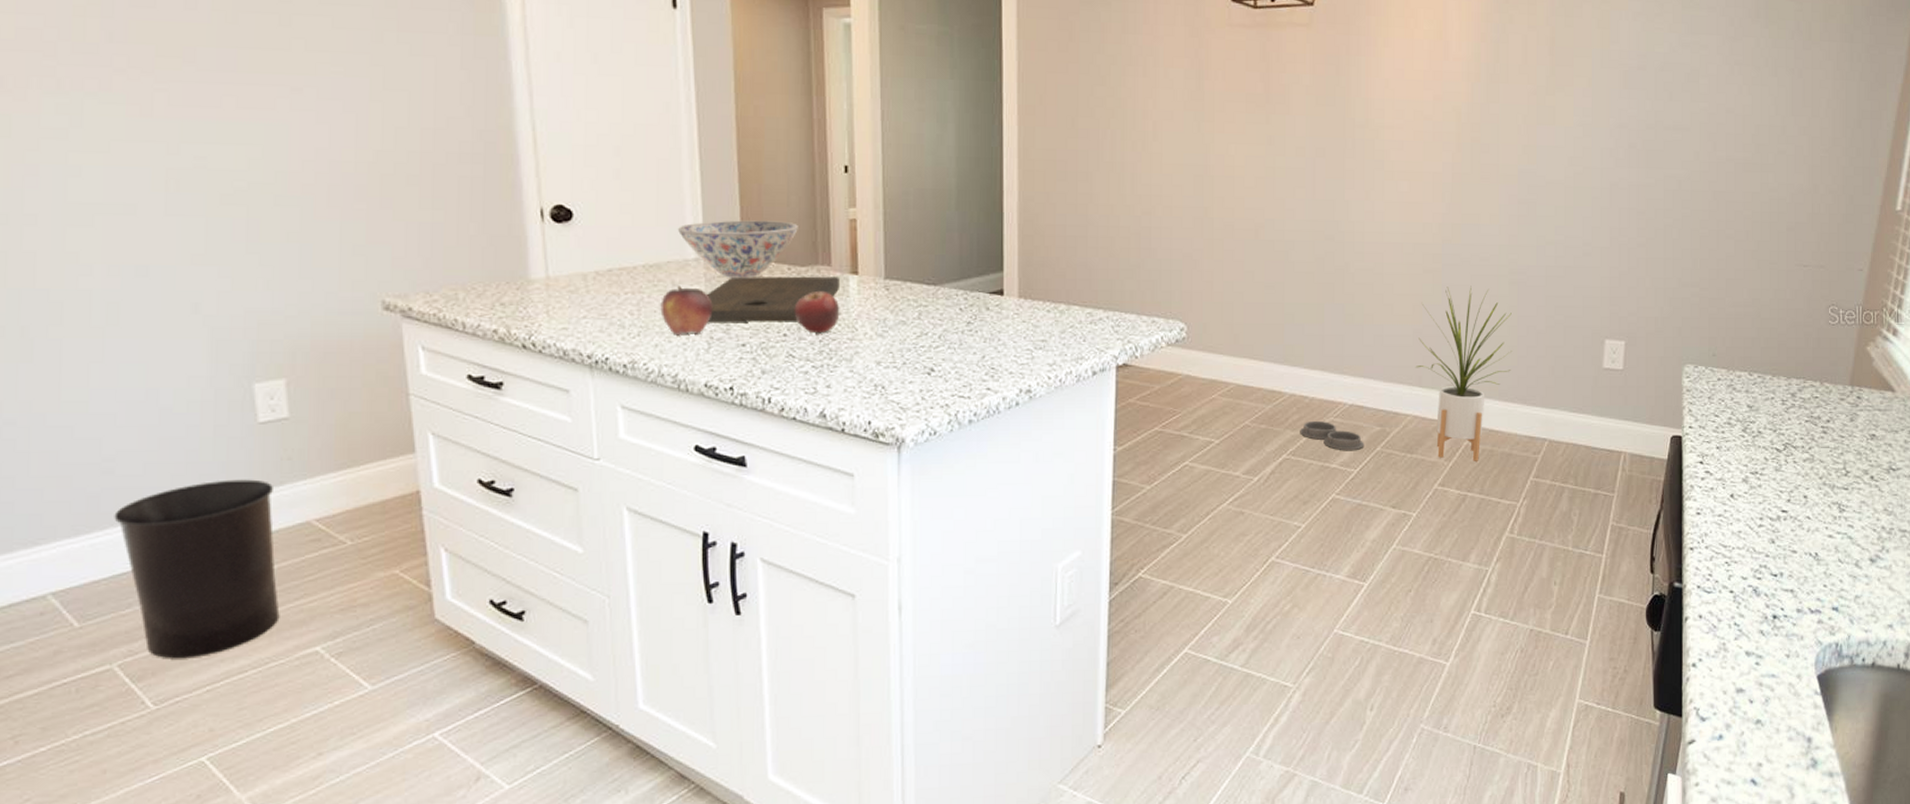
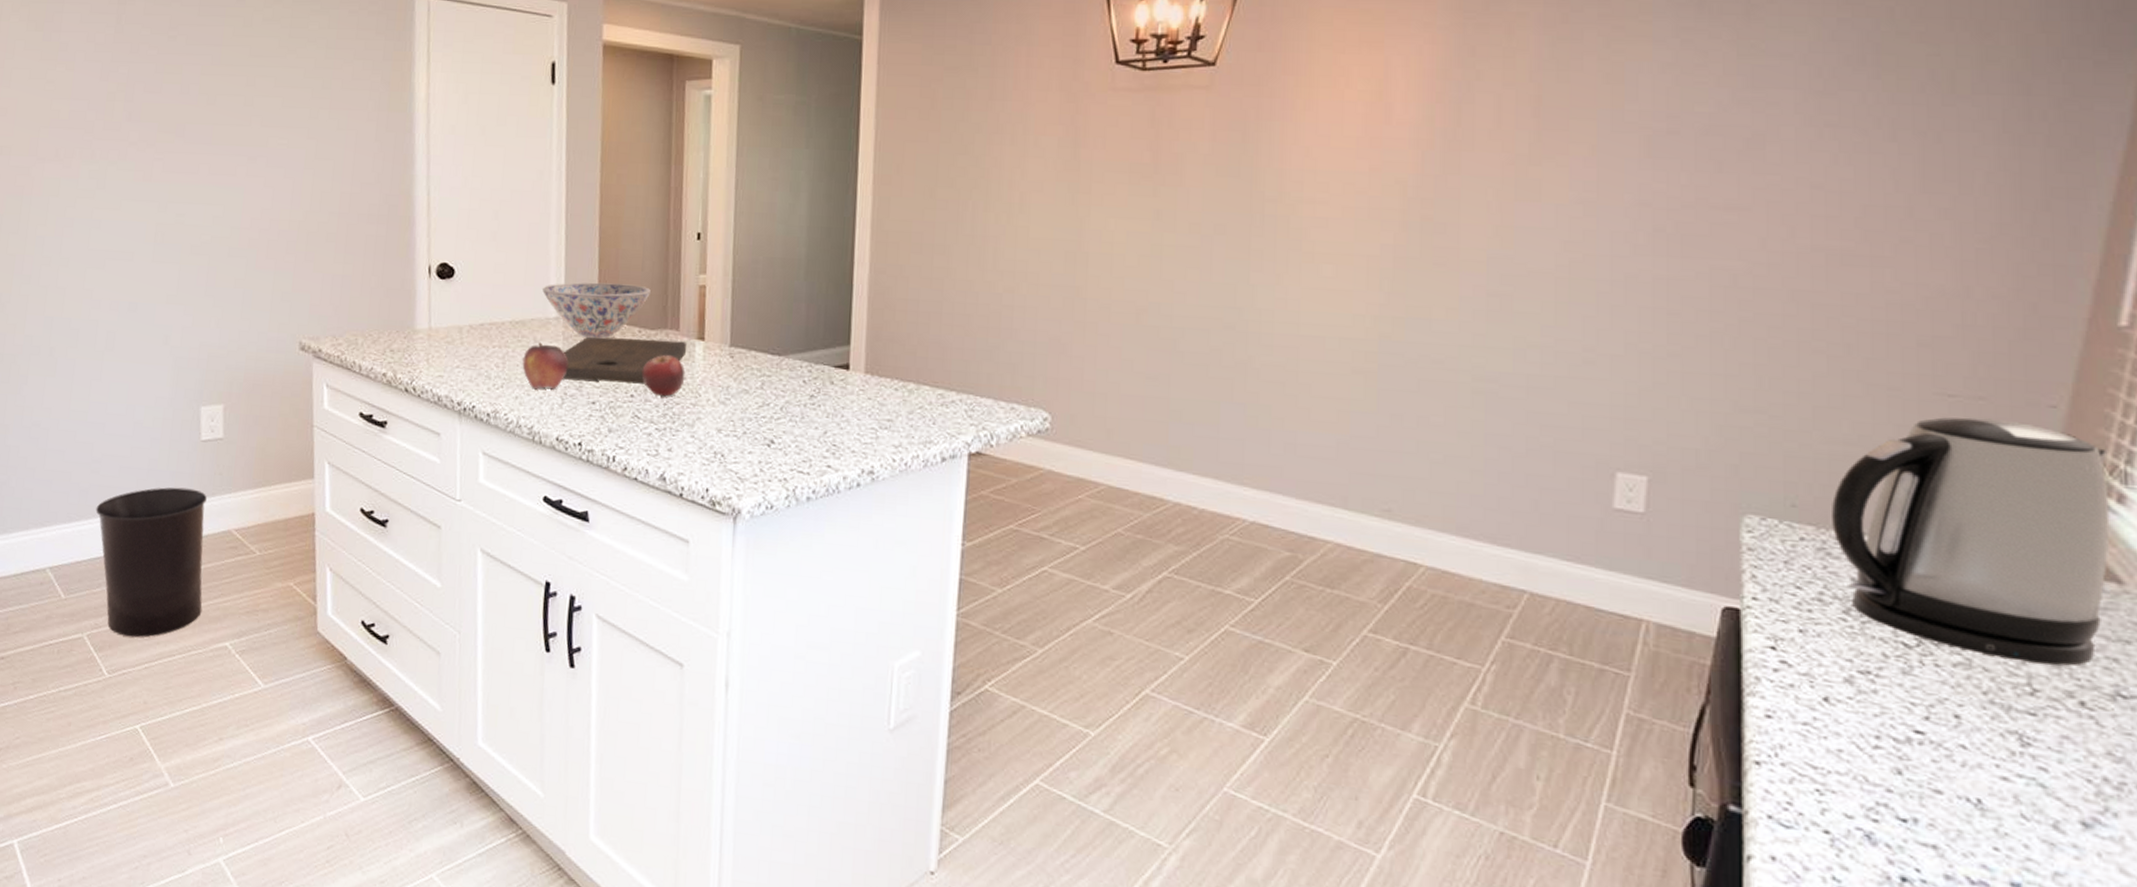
pet bowl: present [1300,420,1364,451] -> none [1185,536,1269,578]
house plant: present [1416,286,1513,461] -> none [1340,391,1477,608]
kettle: none [1736,281,1889,453] -> present [1830,417,2110,666]

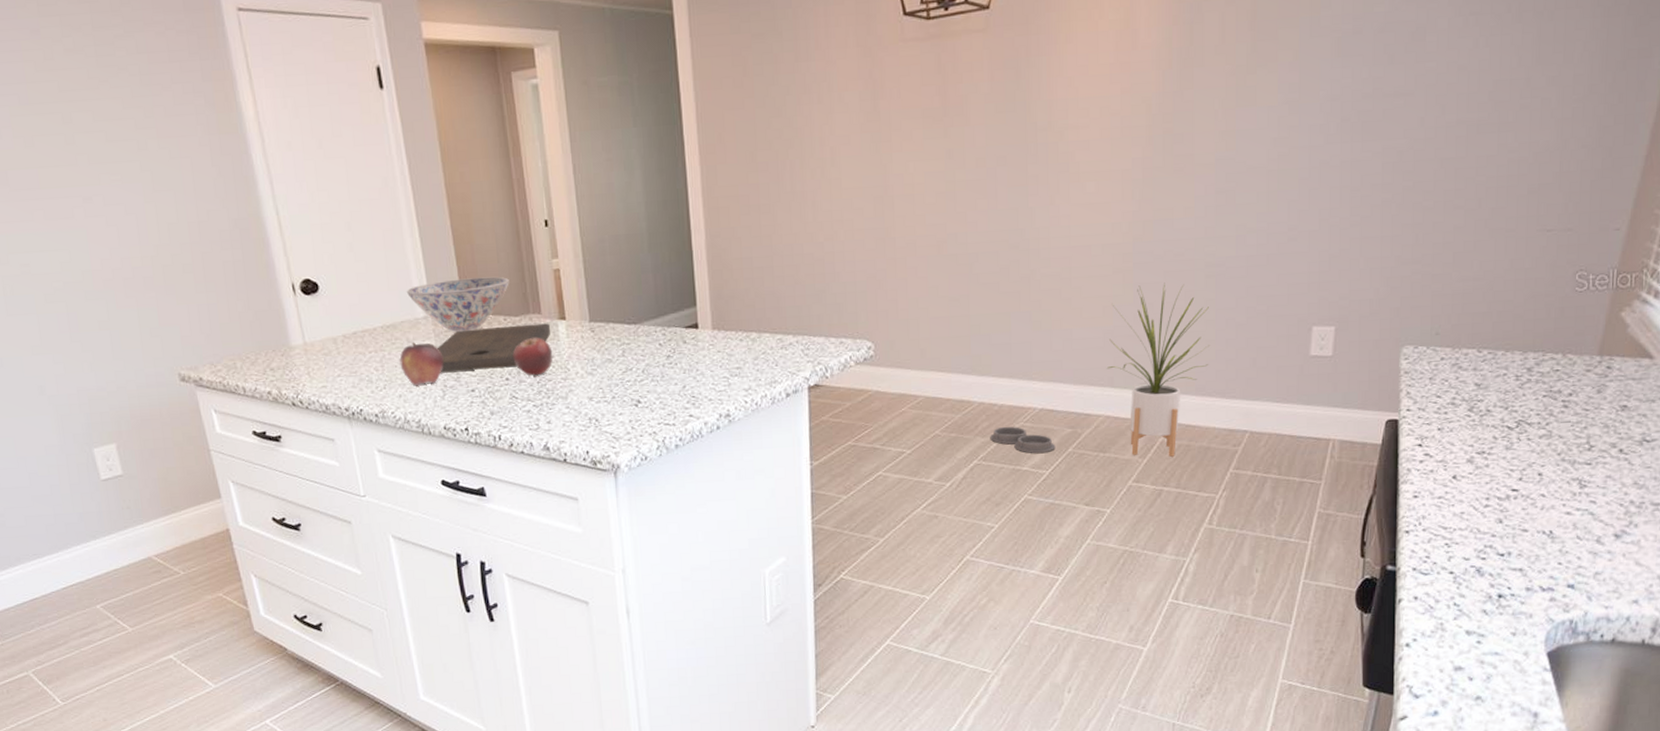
waste bin: present [95,487,207,637] -> none [10,525,140,666]
pet bowl: none [1185,536,1269,578] -> present [990,426,1056,454]
house plant: none [1340,391,1477,608] -> present [1107,282,1210,457]
kettle: present [1830,417,2110,666] -> none [1462,244,1651,427]

